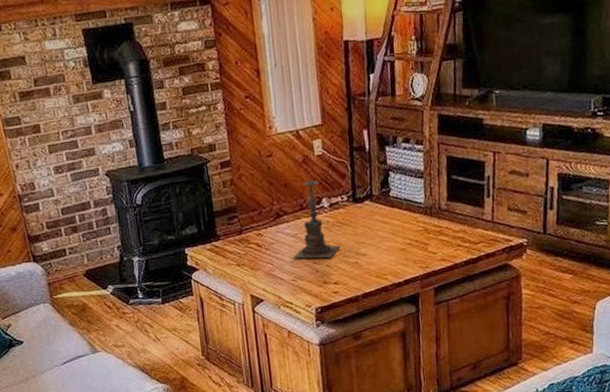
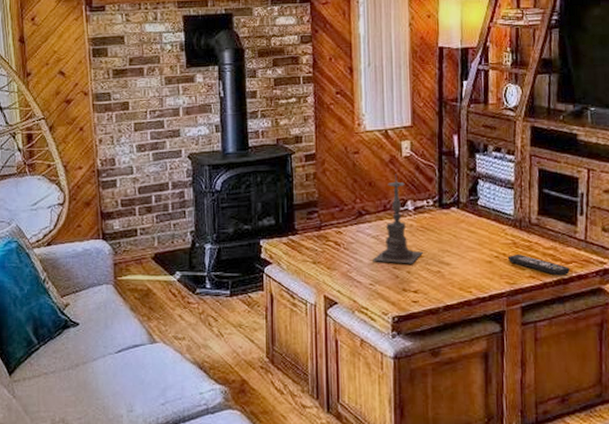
remote control: none [420,240,479,257] -> present [507,255,570,276]

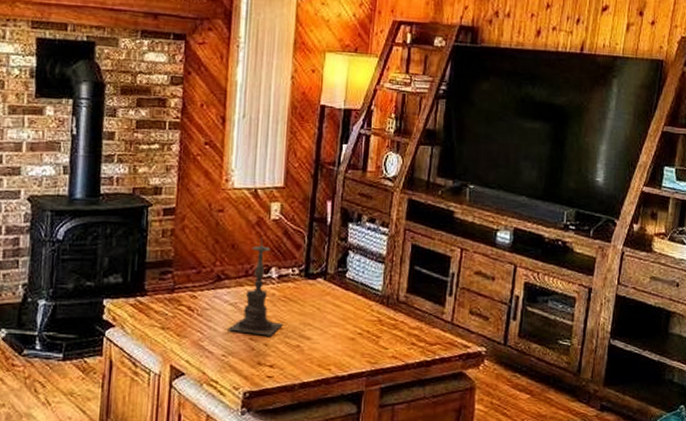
remote control: present [507,255,570,276] -> none [371,333,434,358]

